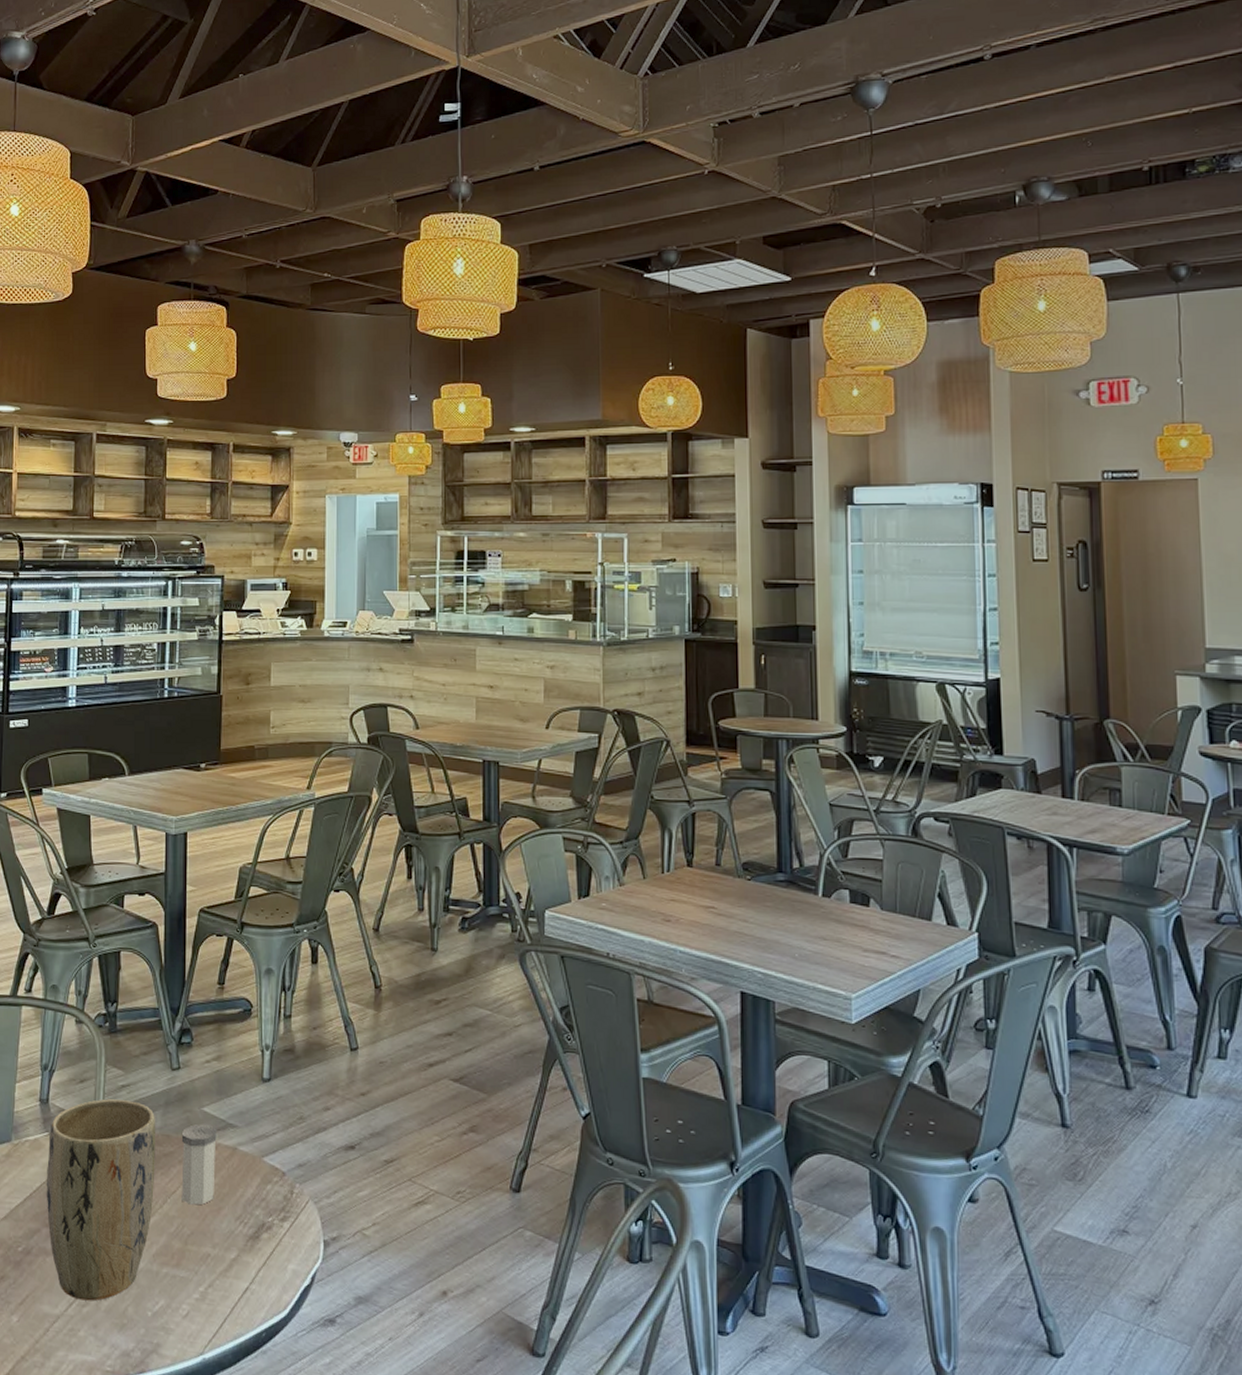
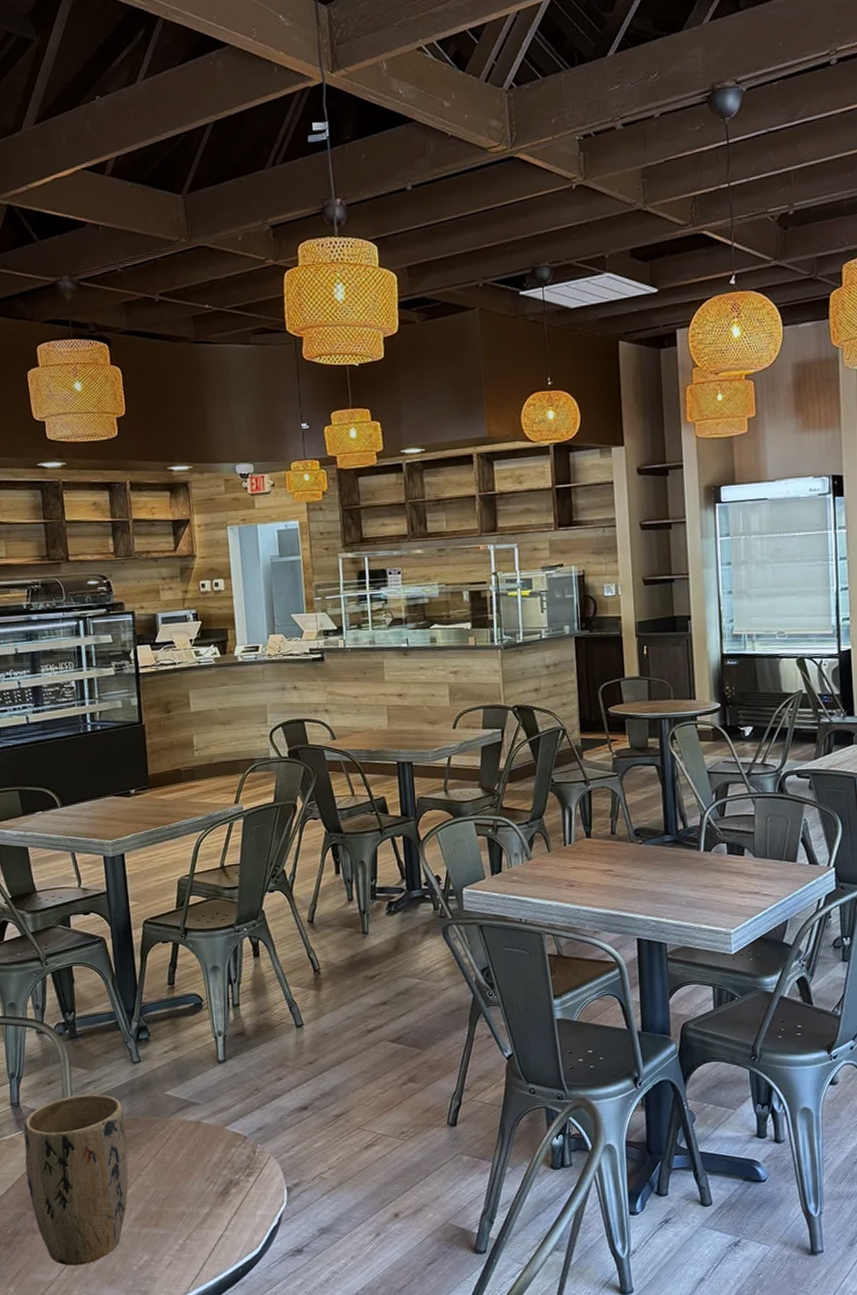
salt shaker: present [181,1123,218,1205] -> none [148,1105,184,1174]

